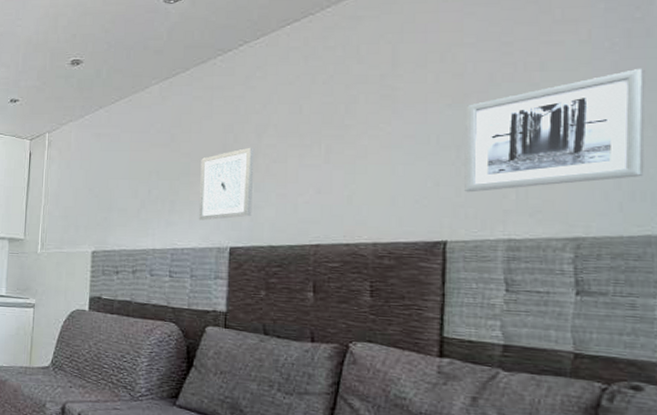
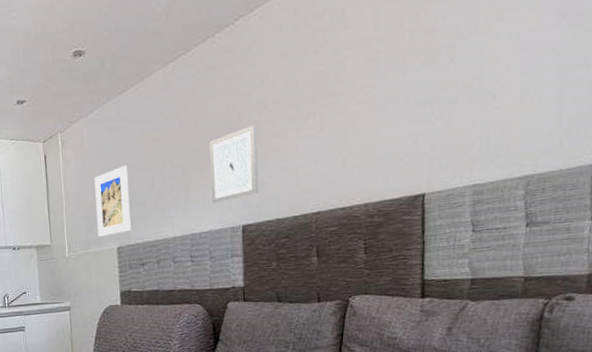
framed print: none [73,171,113,238] -> present [94,165,131,237]
wall art: present [464,68,646,193] -> none [438,10,582,146]

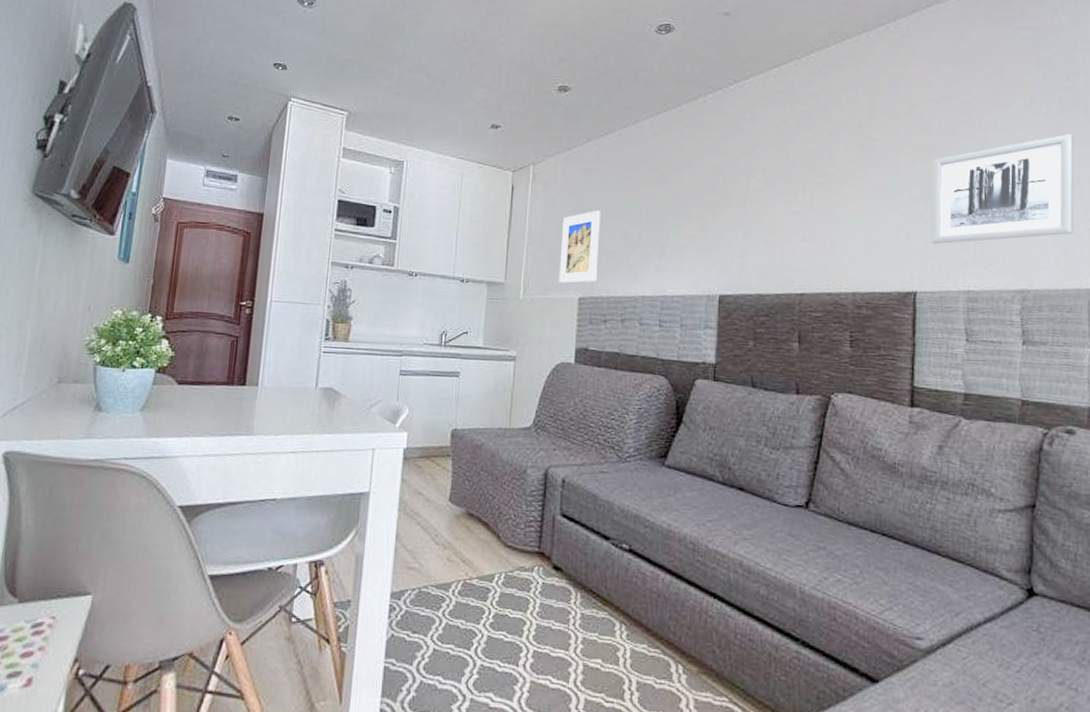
wall art: present [209,125,259,203] -> none [688,190,744,267]
wall art: none [438,10,582,146] -> present [931,133,1075,245]

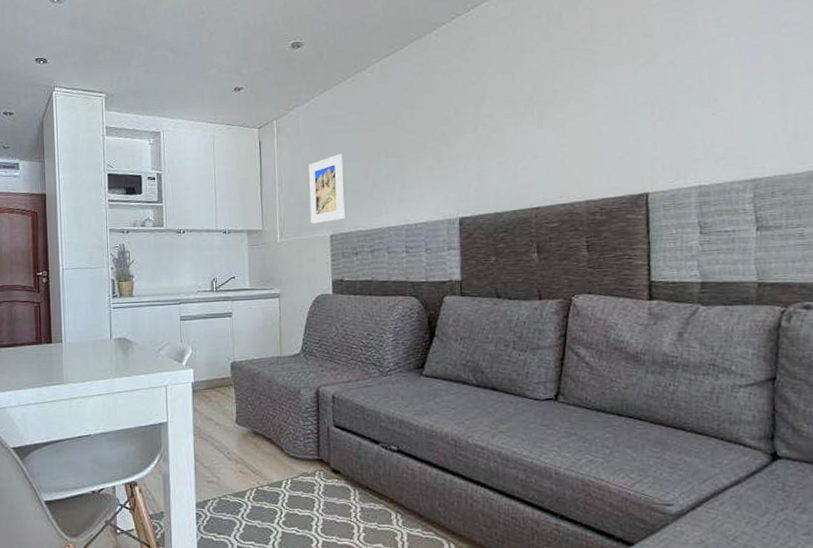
wall art: present [931,133,1075,245] -> none [657,19,805,146]

